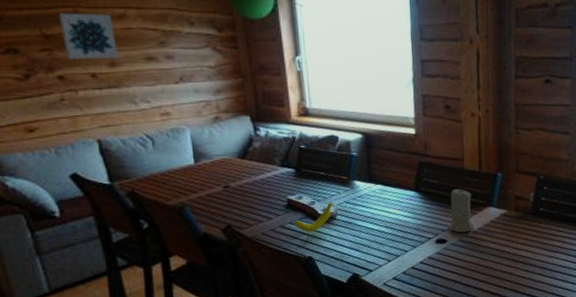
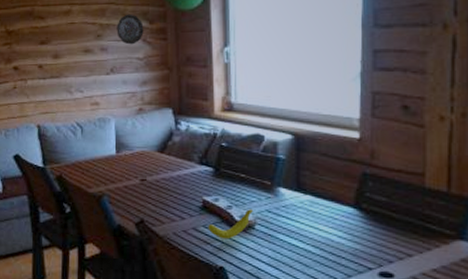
wall art: present [59,12,118,59] -> none [20,11,61,52]
decorative plate: none [182,21,213,53] -> present [116,14,144,45]
candle: present [447,188,474,233] -> none [396,210,435,269]

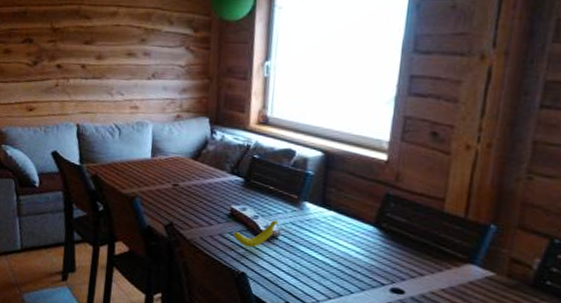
decorative plate: present [116,14,144,45] -> none [161,20,188,52]

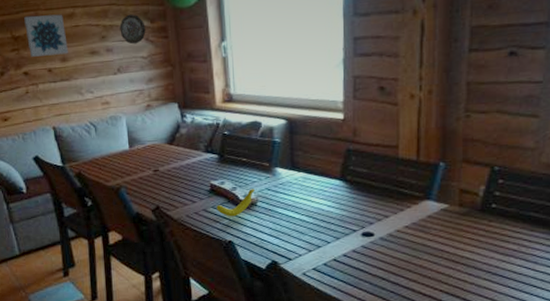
wall art: none [66,9,106,52] -> present [24,14,68,57]
decorative plate: none [161,20,188,52] -> present [120,14,146,45]

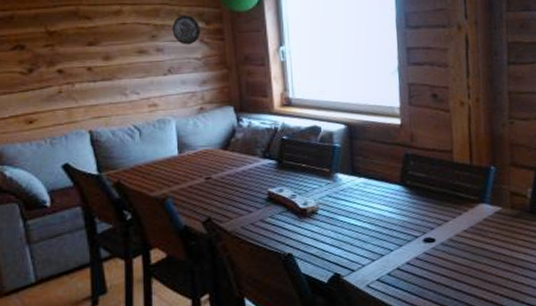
wall art: present [24,14,68,57] -> none [63,10,112,54]
banana: present [216,189,255,217] -> none [274,196,315,227]

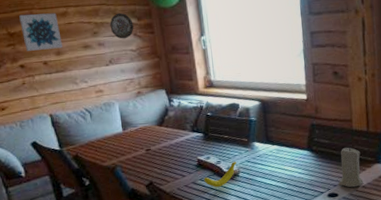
wall art: none [63,10,112,54] -> present [19,13,63,51]
banana: none [274,196,315,227] -> present [204,161,236,188]
candle: none [436,182,465,232] -> present [338,147,363,188]

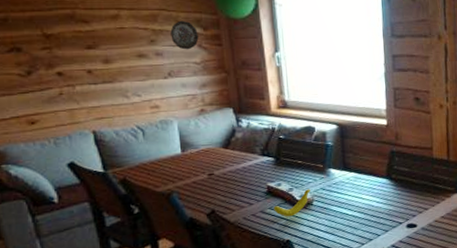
wall art: present [19,13,63,51] -> none [58,14,112,57]
candle: present [338,147,363,188] -> none [417,175,442,218]

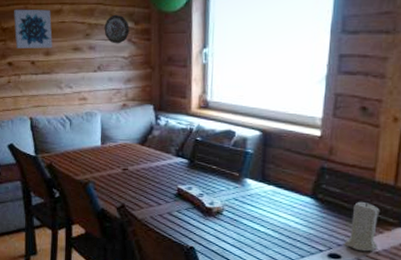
wall art: none [58,14,112,57] -> present [14,9,53,48]
banana: present [274,189,310,217] -> none [181,197,222,223]
candle: none [417,175,442,218] -> present [344,201,380,252]

